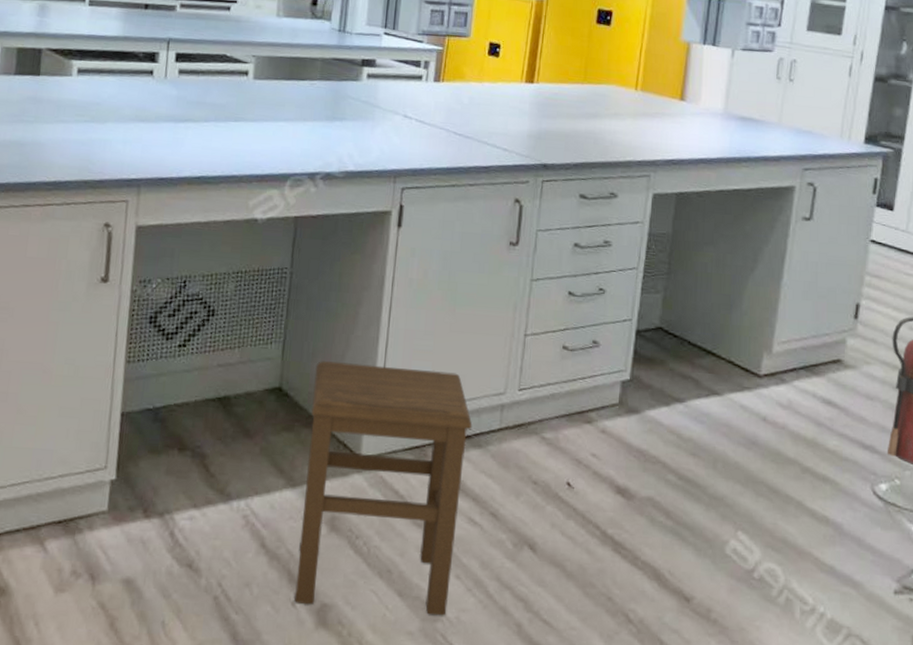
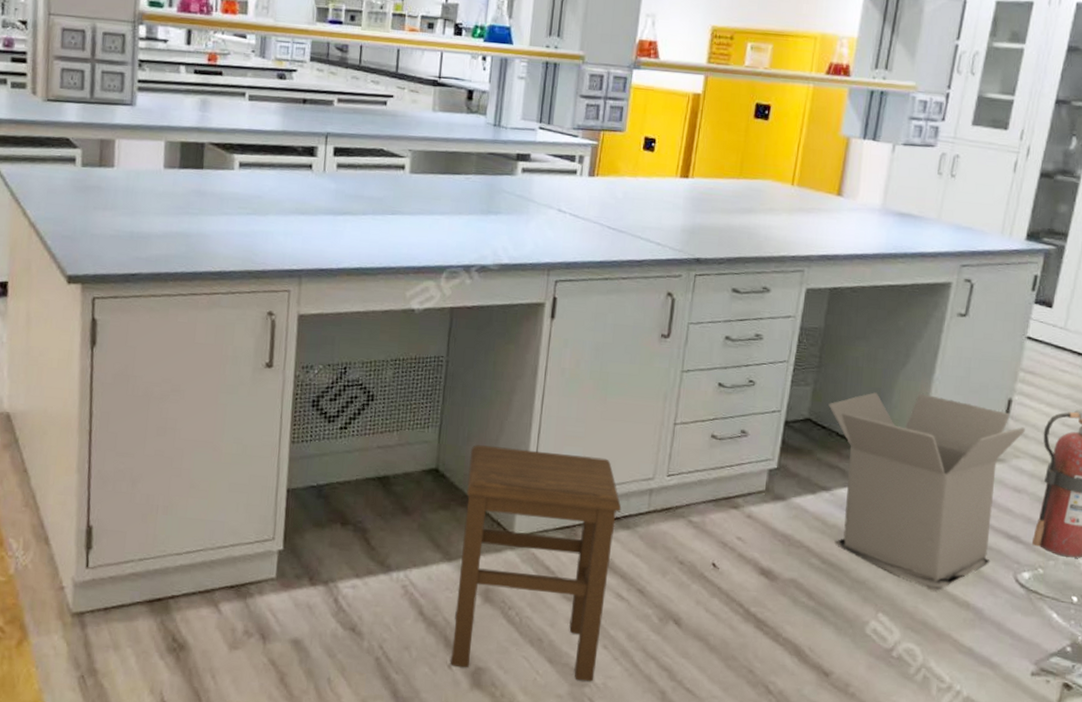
cardboard box: none [679,299,874,507] -> present [828,392,1025,591]

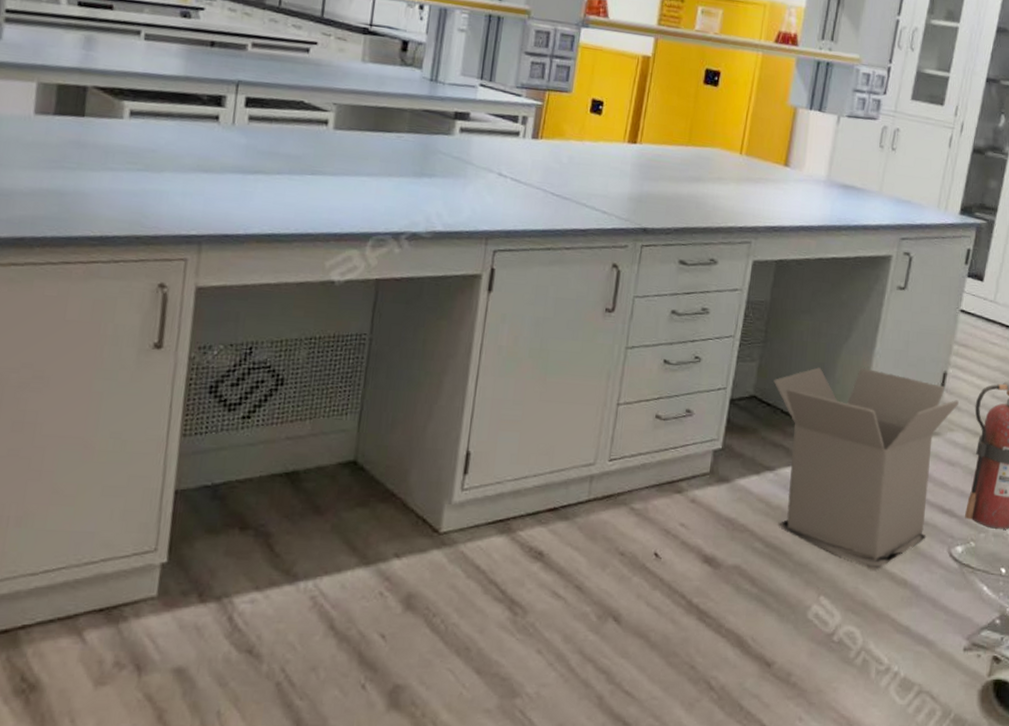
stool: present [450,445,622,682] -> none [365,432,560,692]

